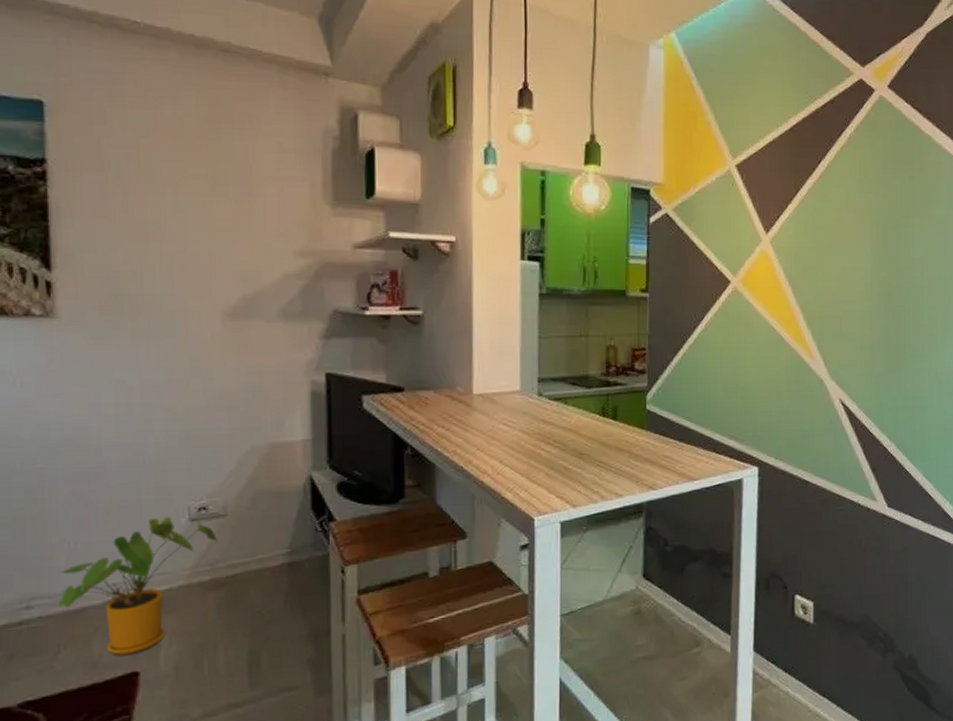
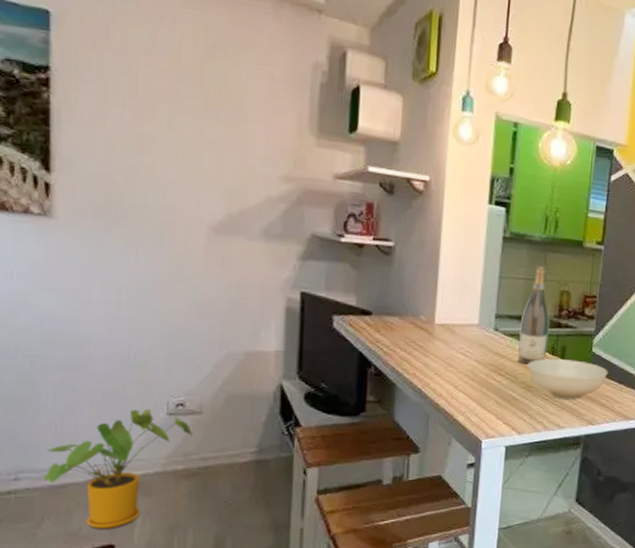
wine bottle: none [565,320,598,431] -> present [517,265,550,366]
bowl: none [577,420,666,464] -> present [527,358,608,399]

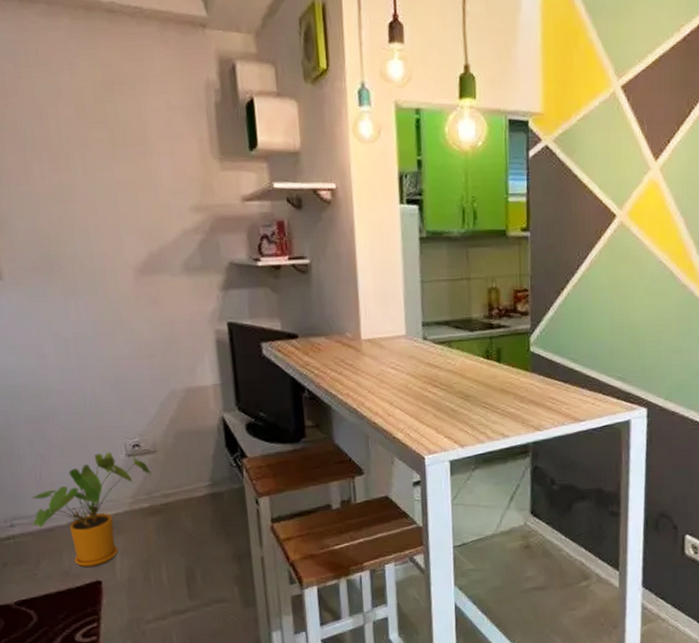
wine bottle: present [517,265,550,366] -> none [449,263,481,374]
bowl: present [527,358,608,399] -> none [462,362,550,406]

